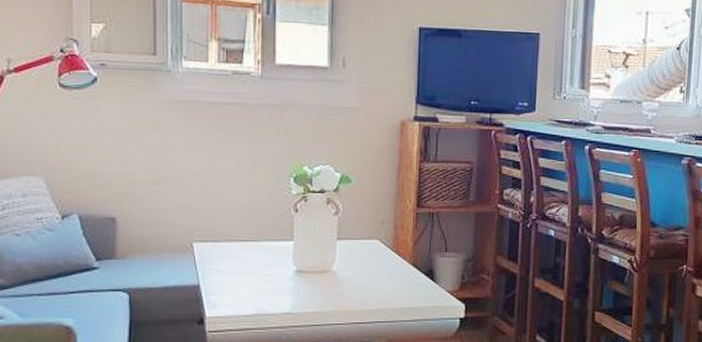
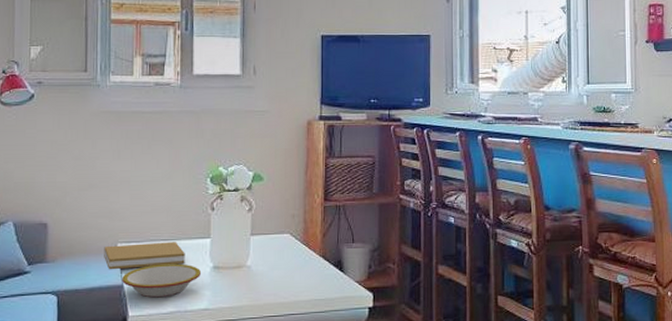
book: none [178,242,266,270] -> present [104,242,185,270]
bowl: none [198,265,284,300] -> present [122,263,202,298]

